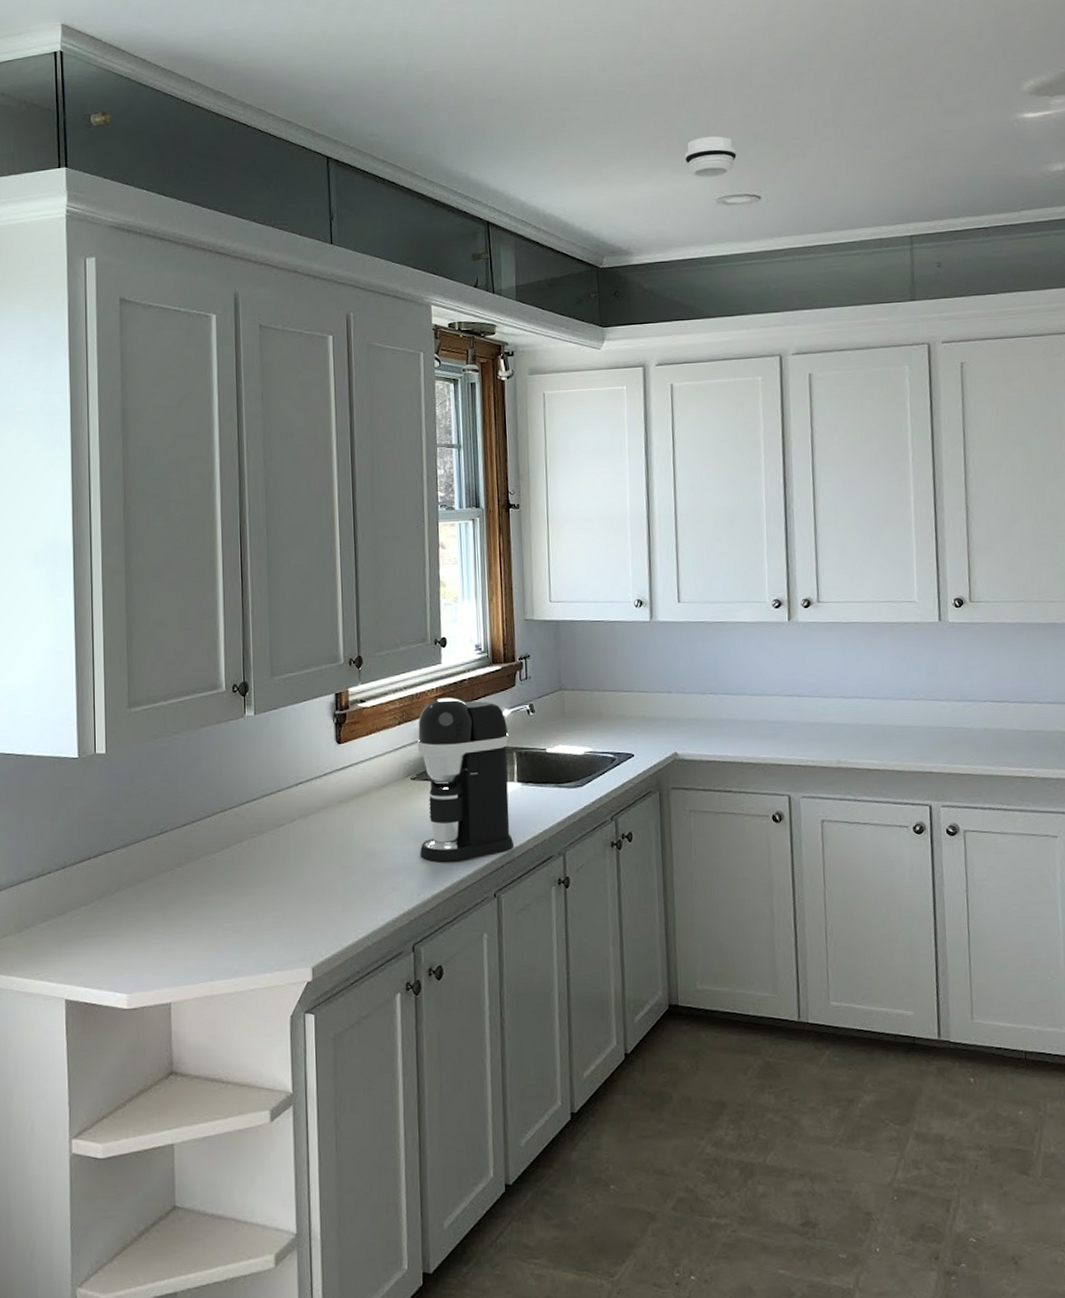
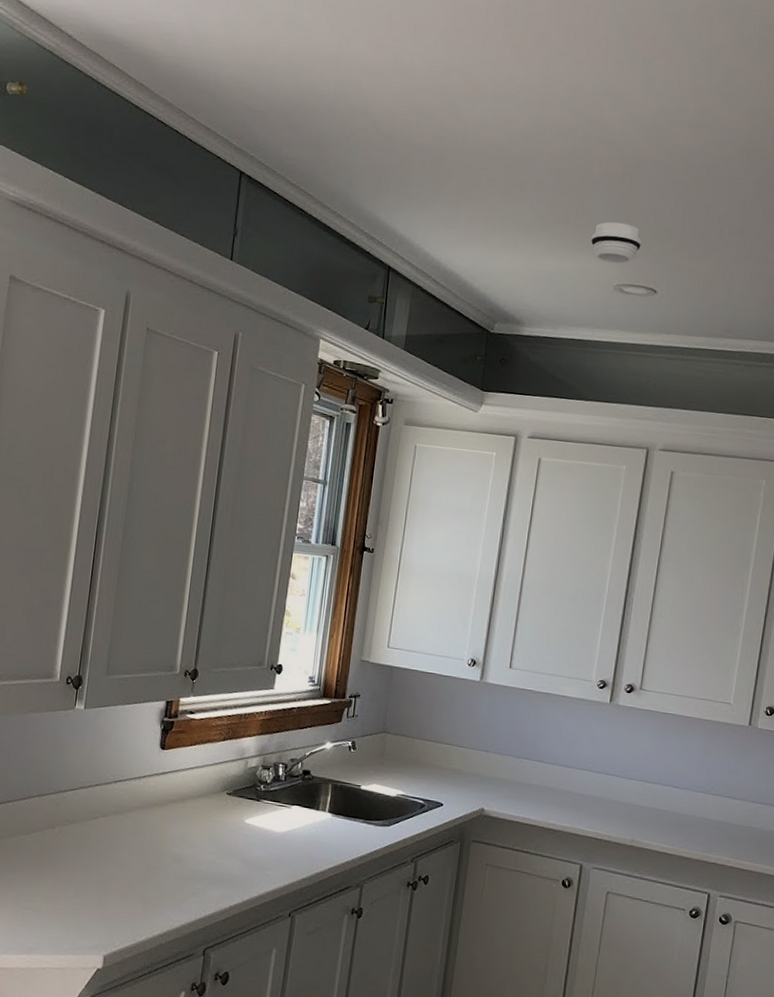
coffee maker: present [417,697,515,862] -> none [224,721,328,878]

